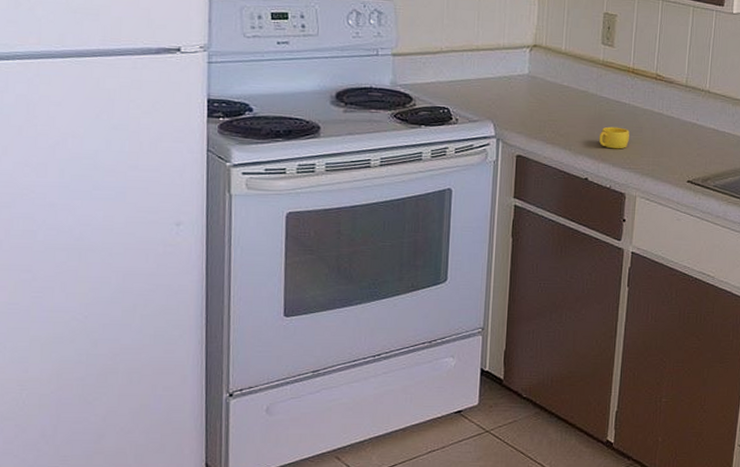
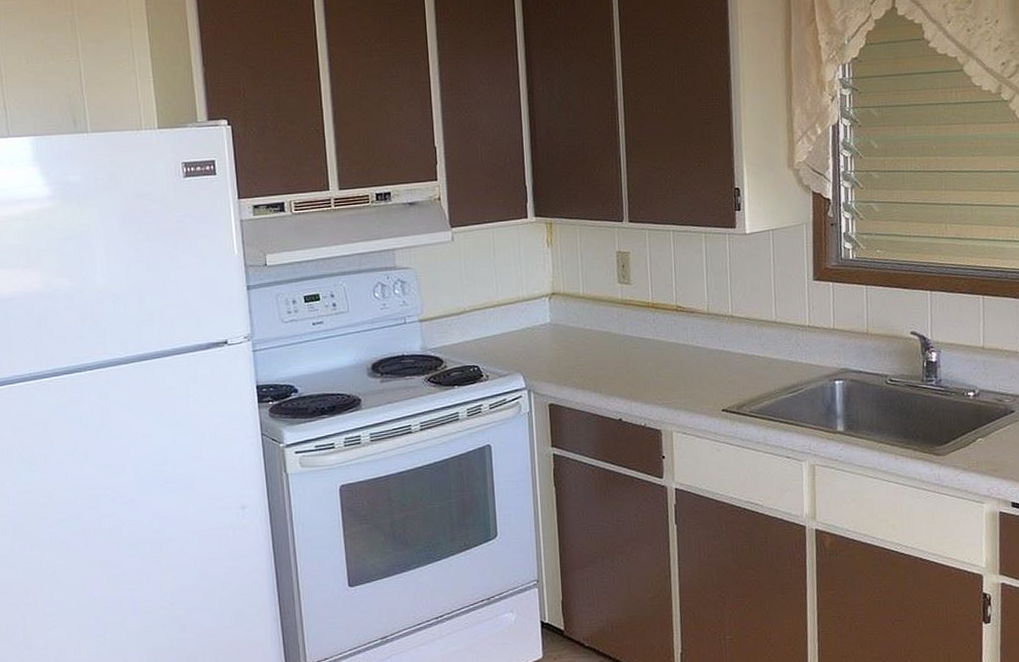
cup: present [599,126,630,149] -> none [628,363,658,387]

